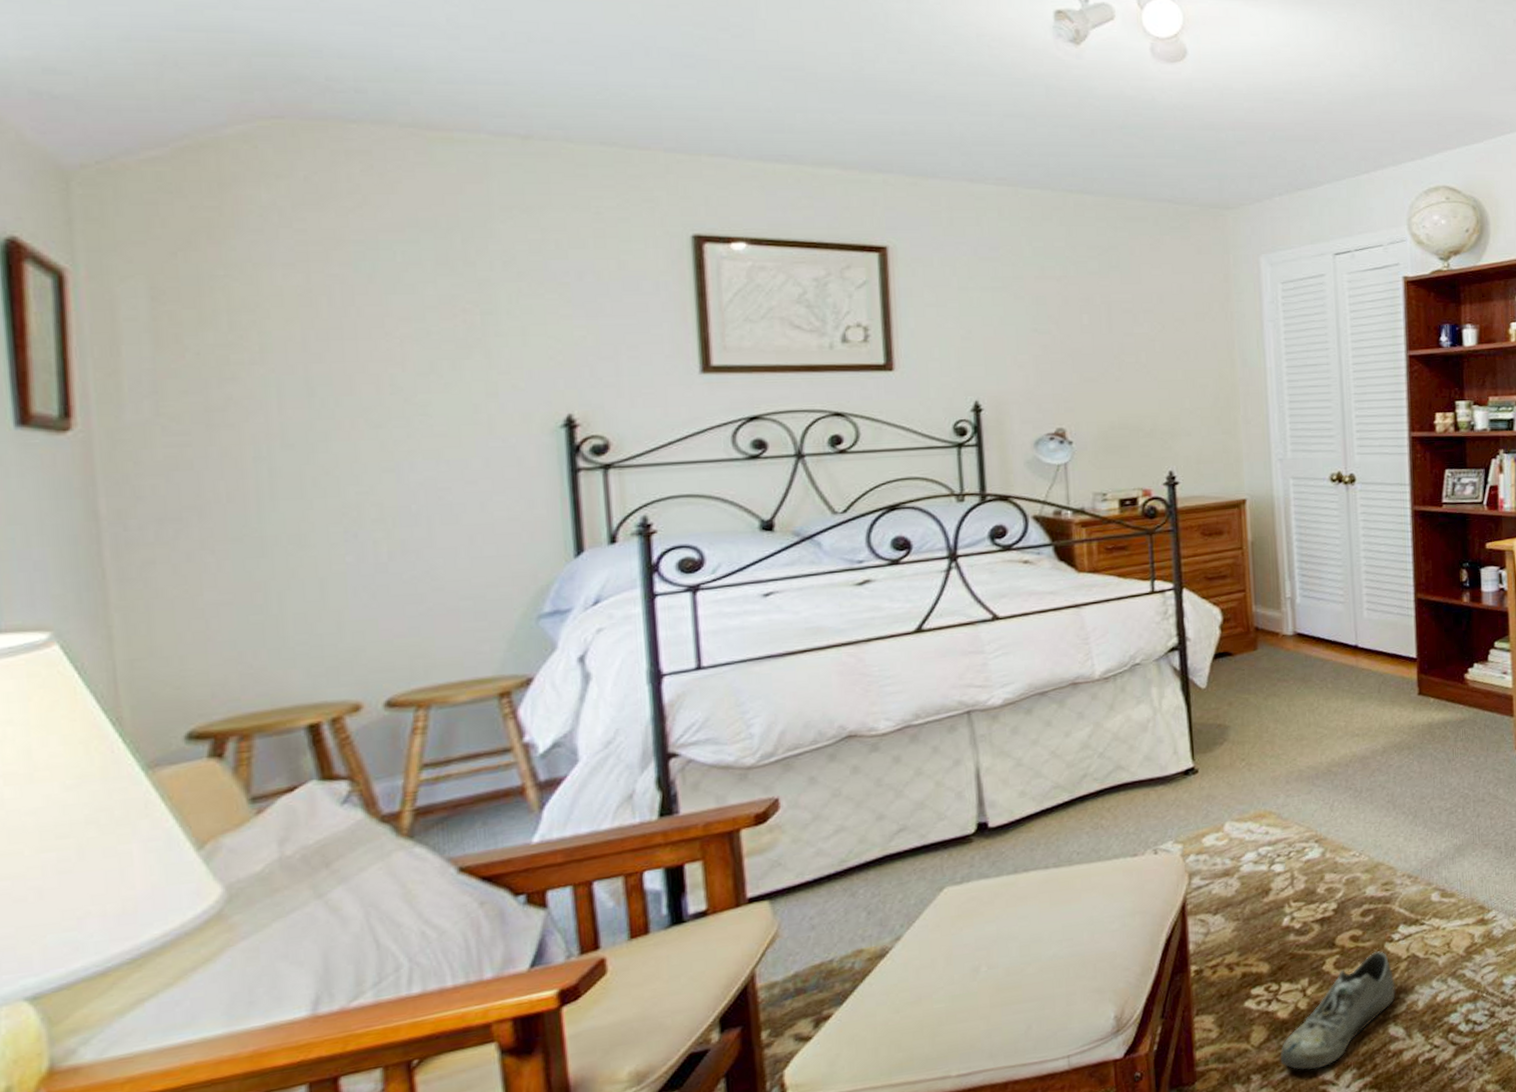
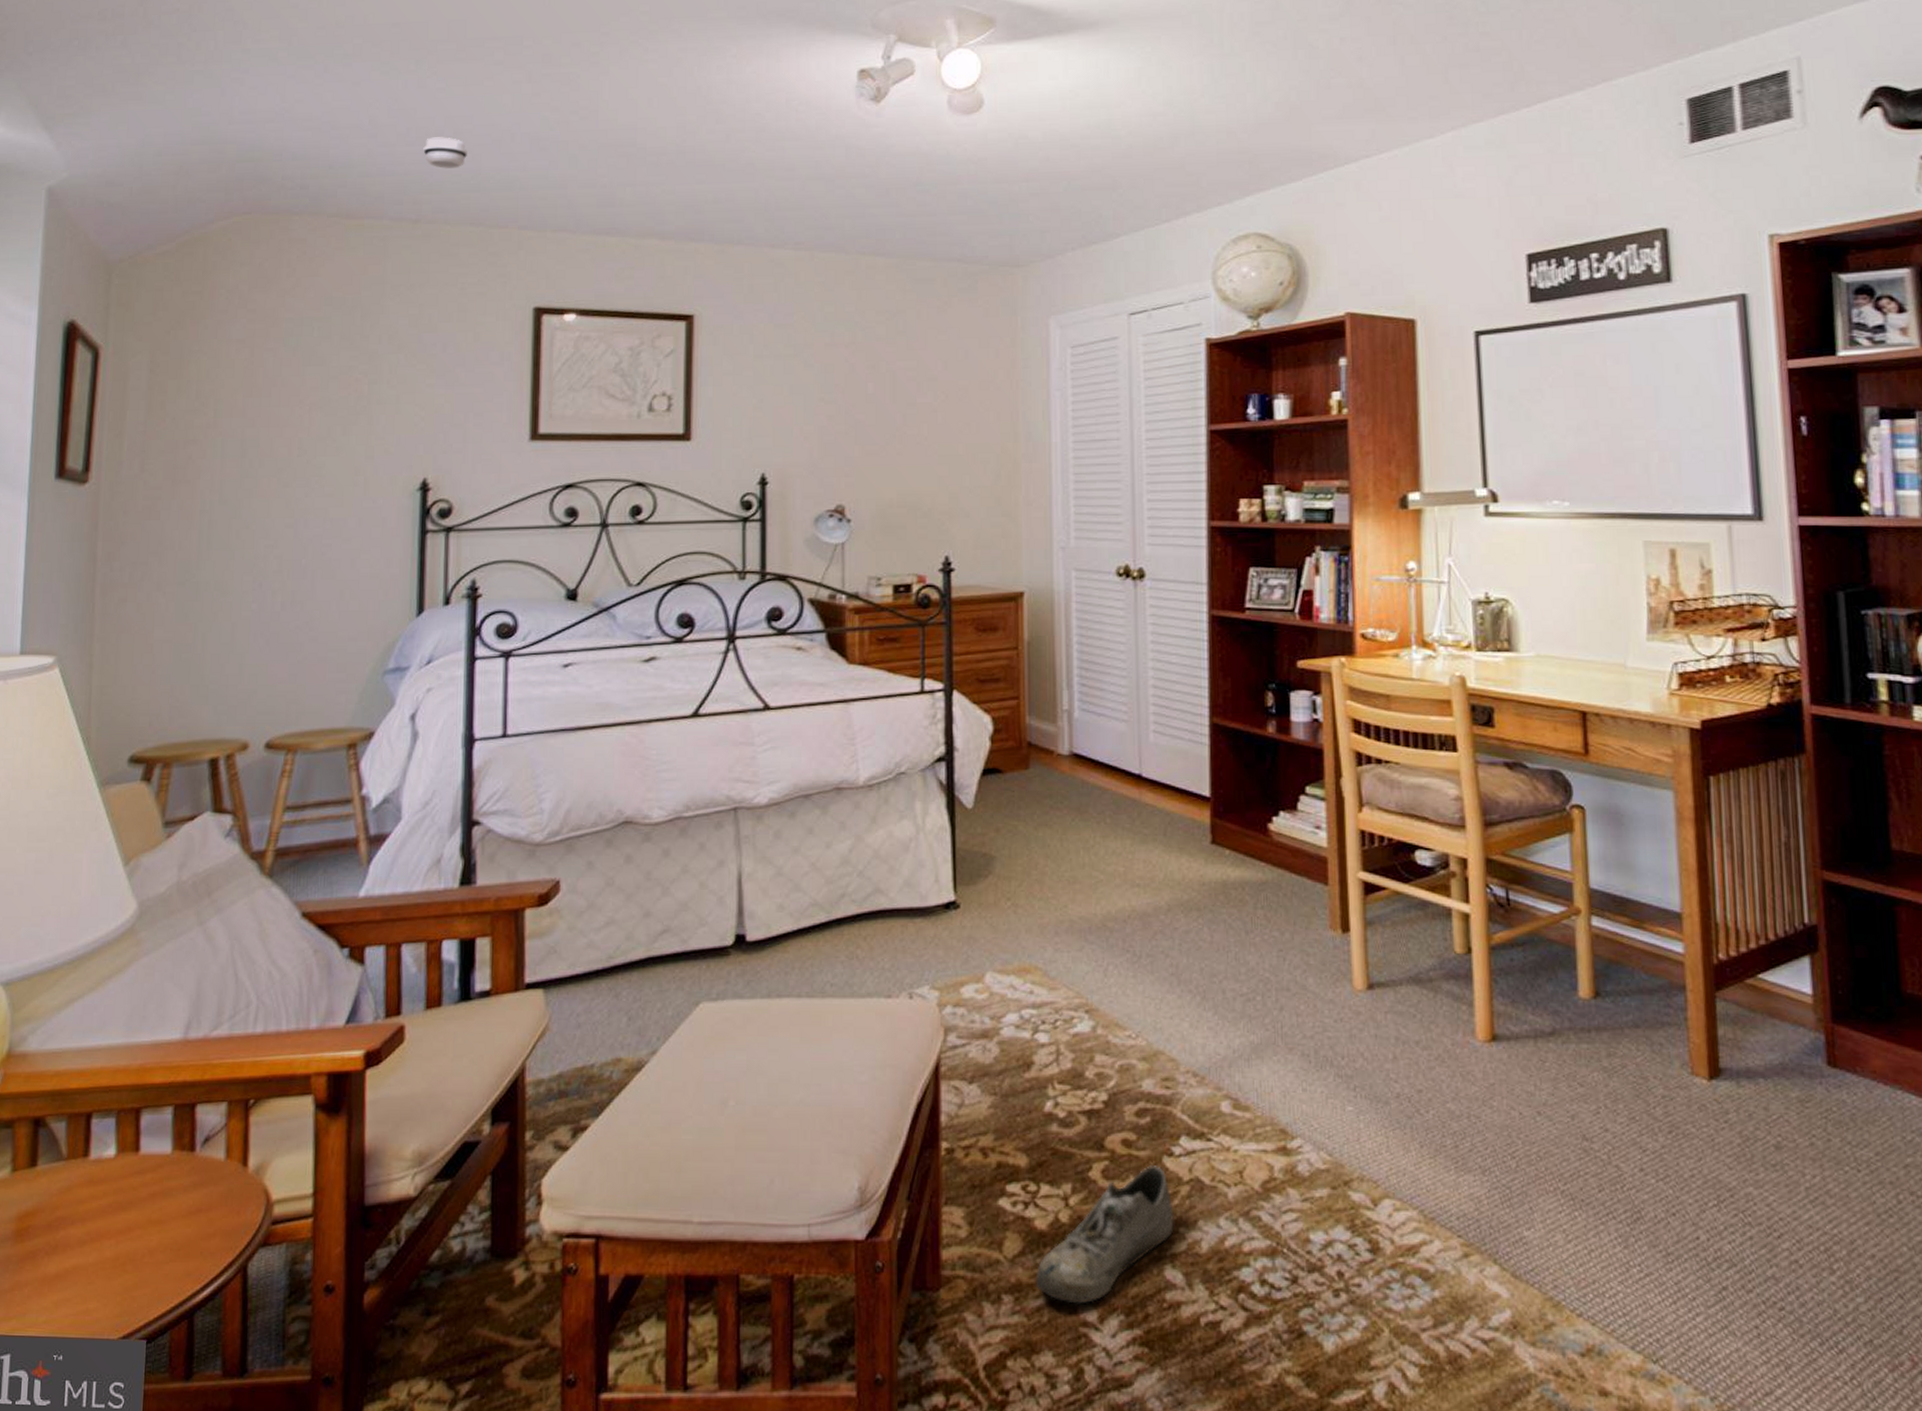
smoke detector: none [527,44,588,81] -> present [423,137,467,168]

